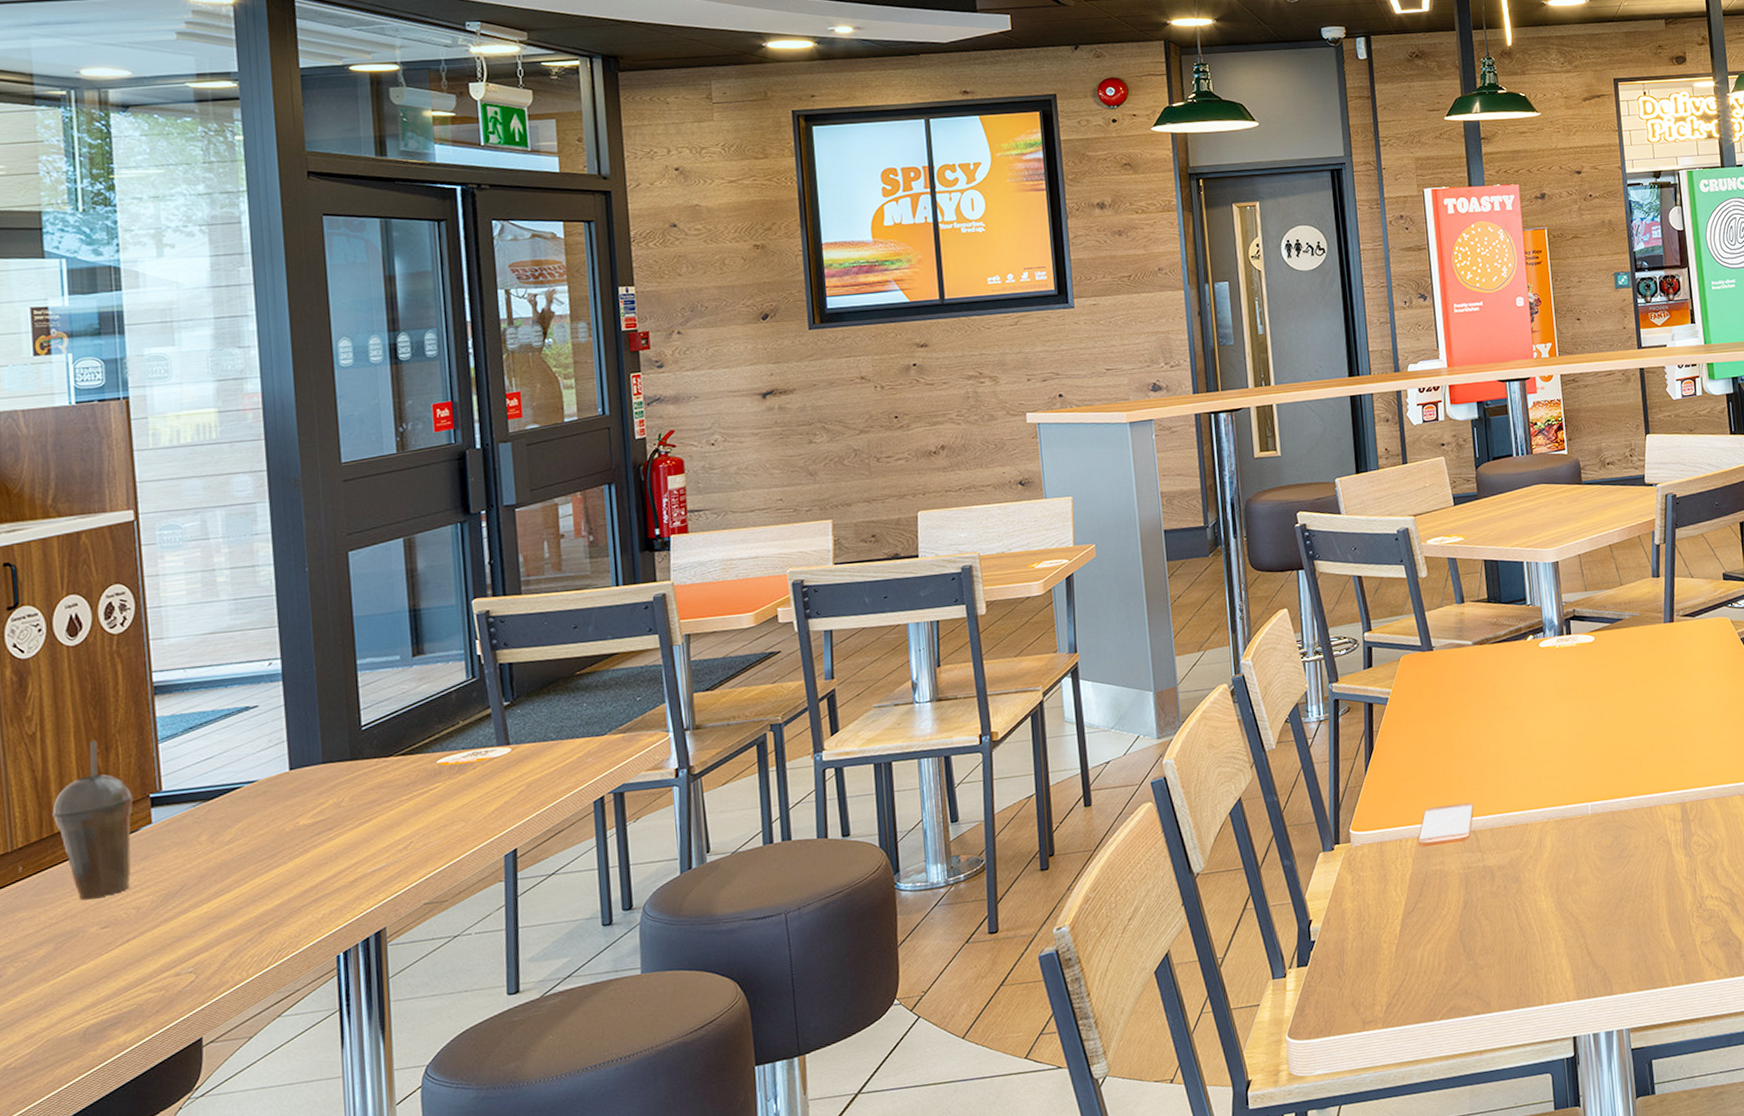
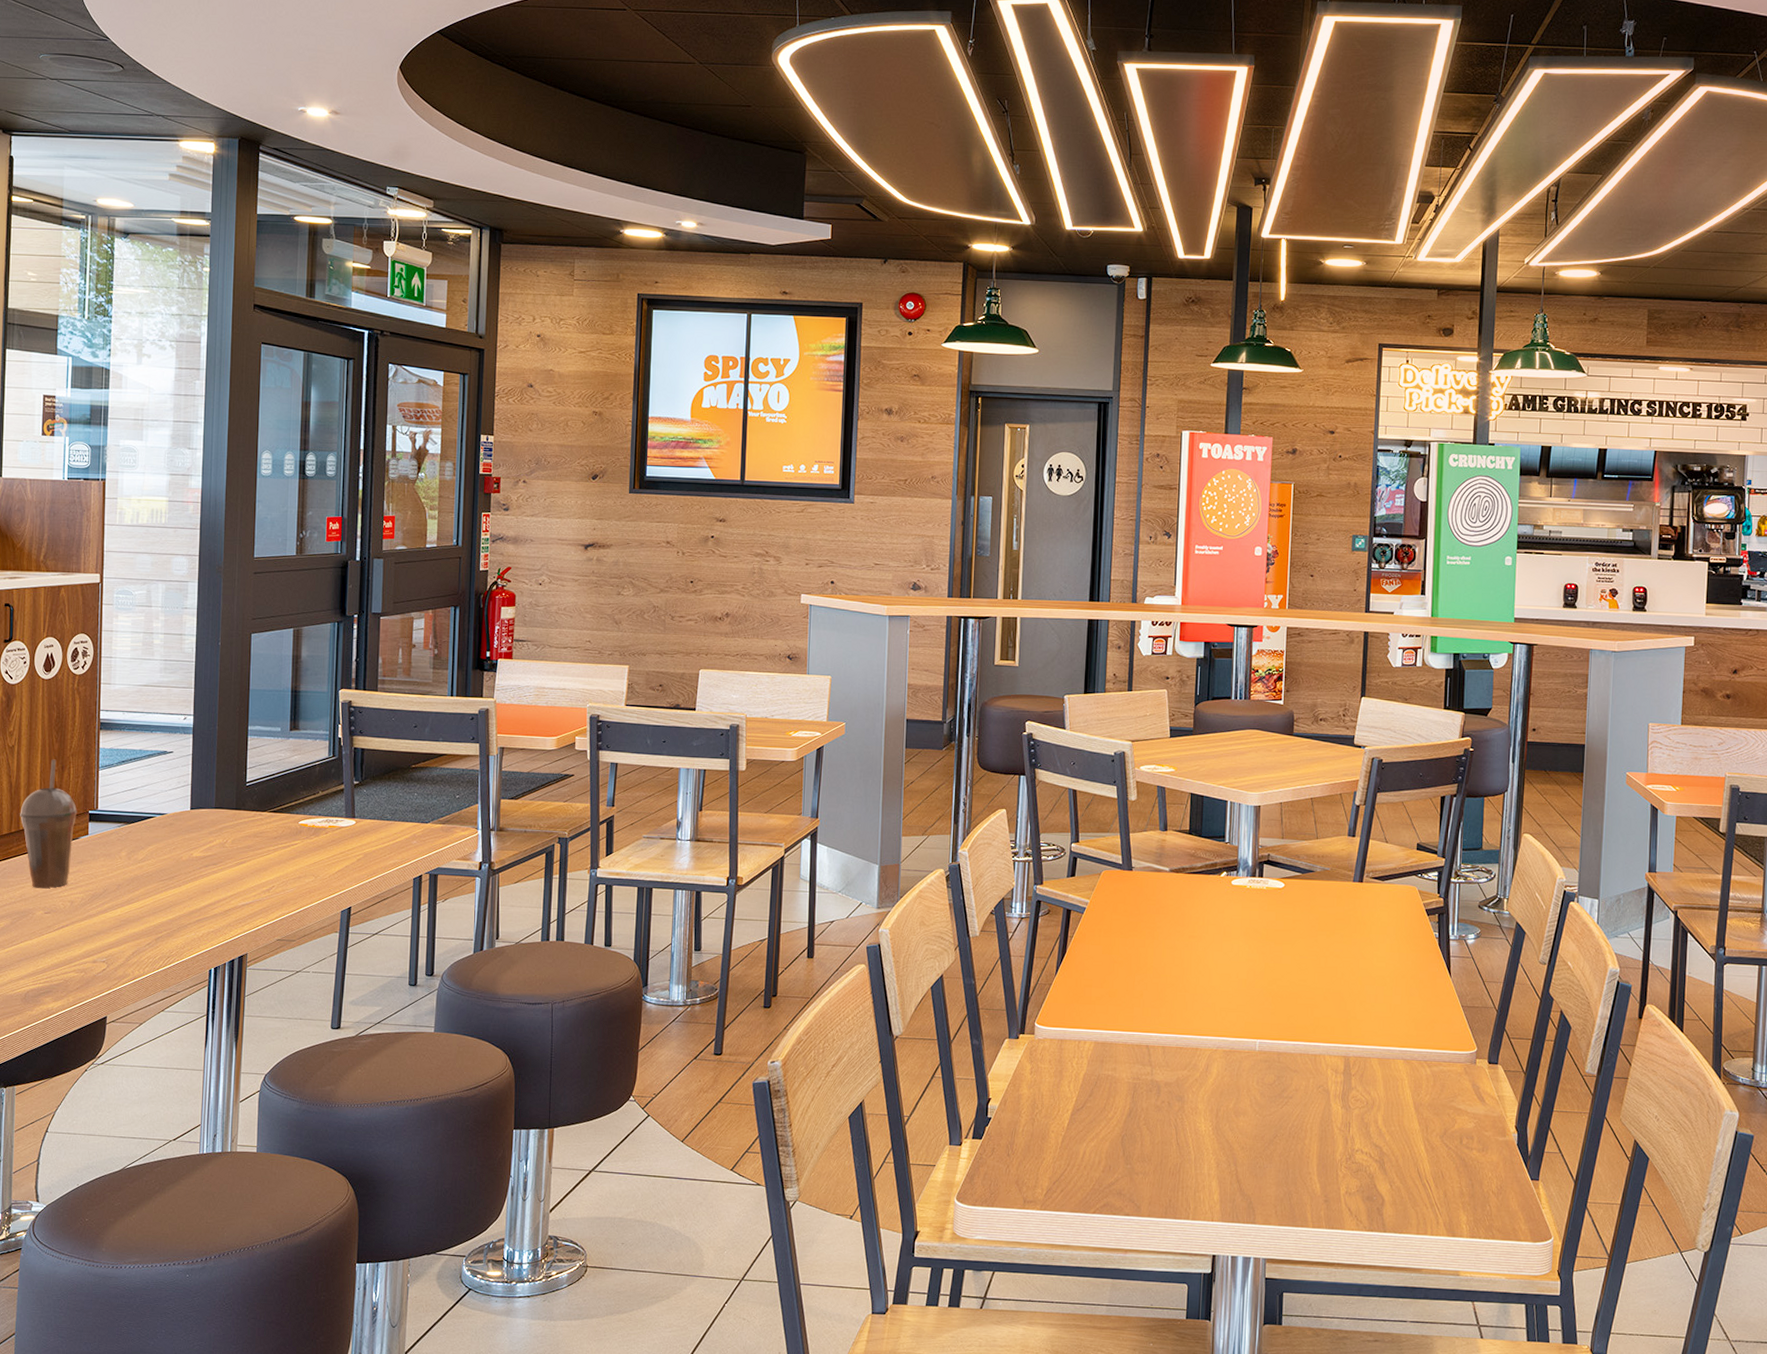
smartphone: present [1418,802,1474,847] -> none [1095,1016,1150,1054]

